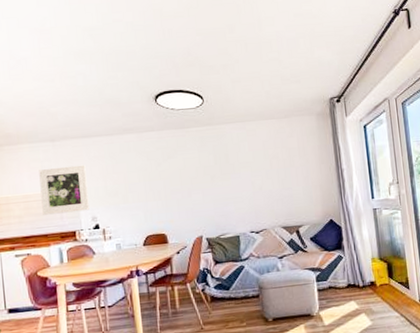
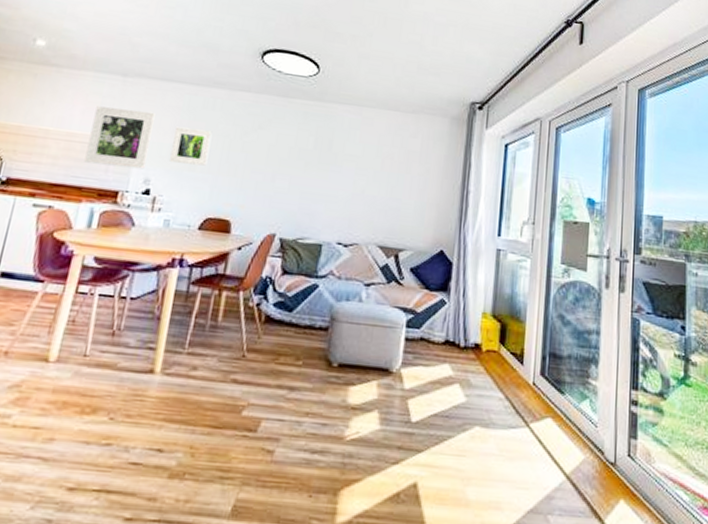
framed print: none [103,169,136,200] -> present [170,126,213,166]

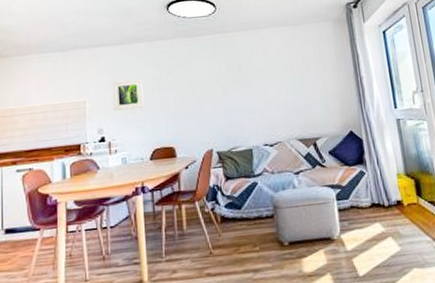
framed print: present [84,106,156,170] -> none [47,74,96,127]

